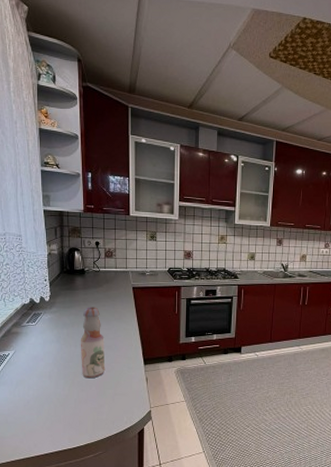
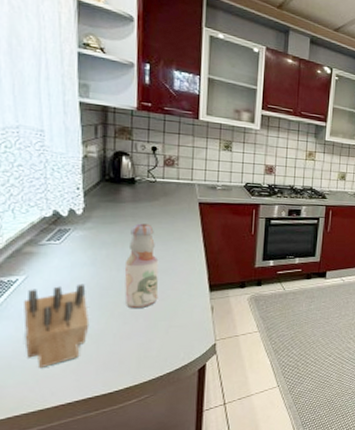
knife block: none [13,357,58,424] -> present [23,284,90,367]

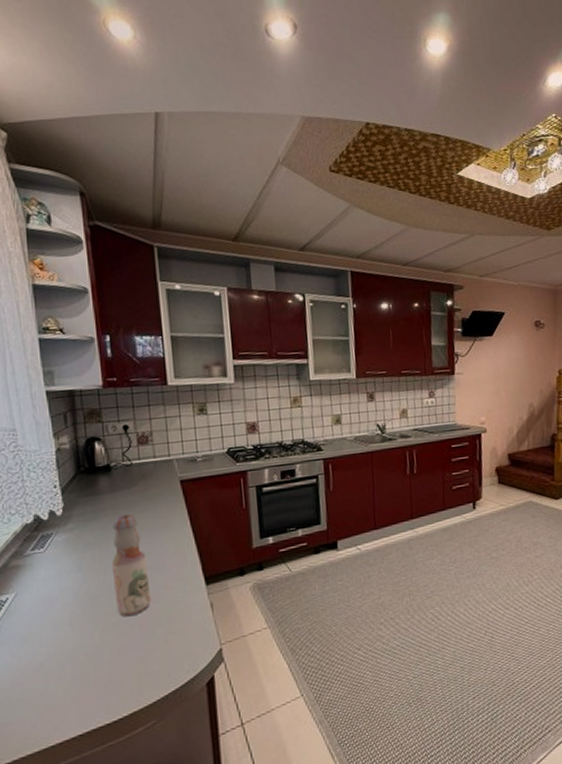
knife block: present [23,284,90,367] -> none [15,594,84,698]

